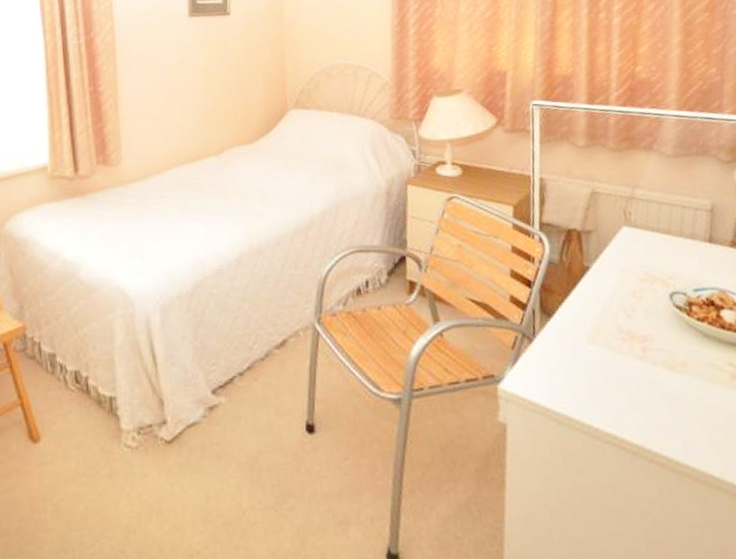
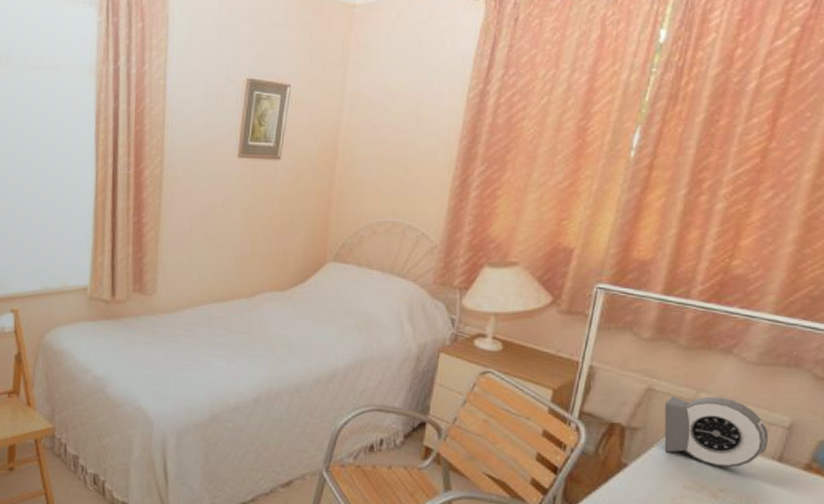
alarm clock: none [608,190,698,256] -> present [664,396,768,468]

